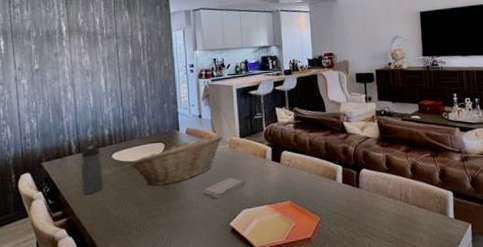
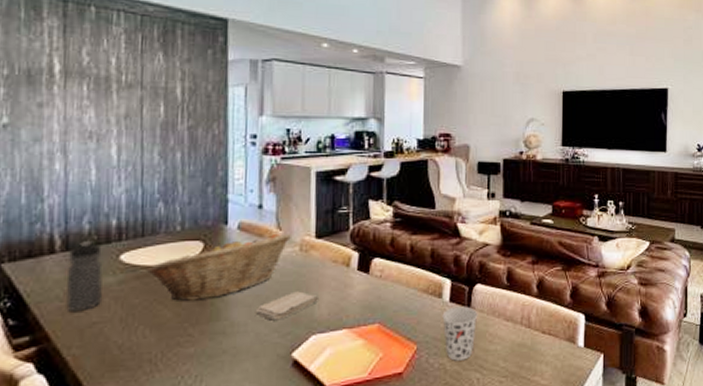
cup: none [337,186,366,229] -> present [442,306,478,361]

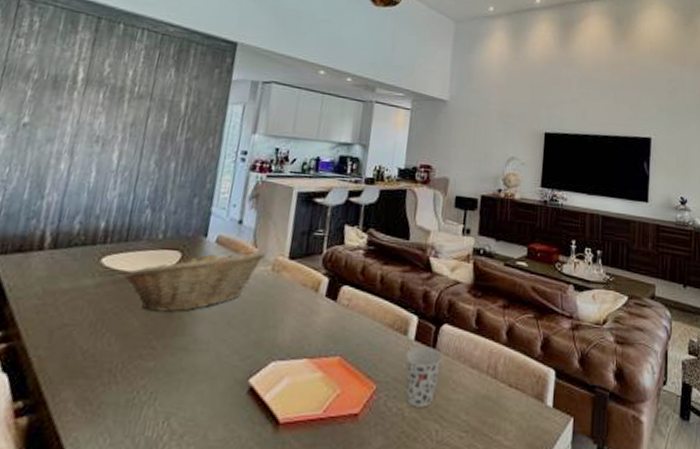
water bottle: present [65,240,103,312] -> none [42,240,86,312]
washcloth: present [256,291,318,321] -> none [220,312,283,342]

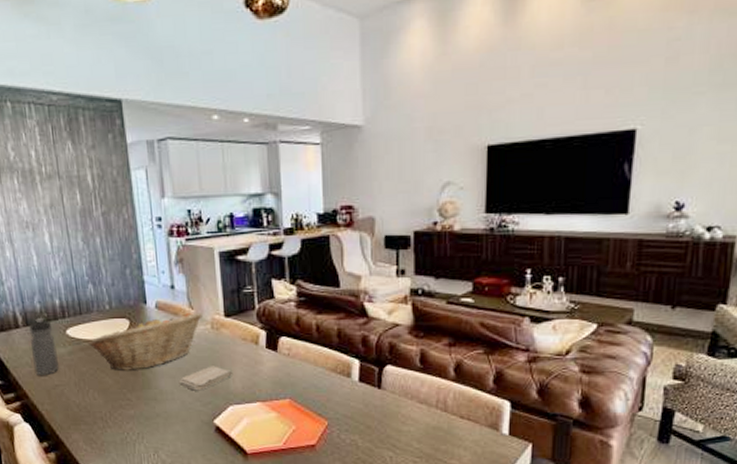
water bottle: none [42,240,86,312] -> present [28,317,59,376]
washcloth: none [220,312,283,342] -> present [180,366,232,391]
cup: present [405,346,443,408] -> none [352,386,389,438]

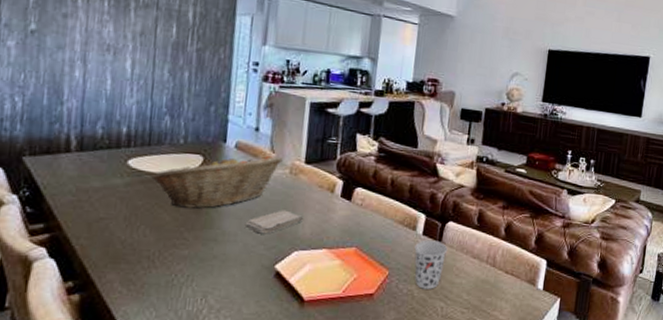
water bottle: present [28,317,59,376] -> none [77,143,112,207]
cup: none [352,386,389,438] -> present [414,240,448,289]

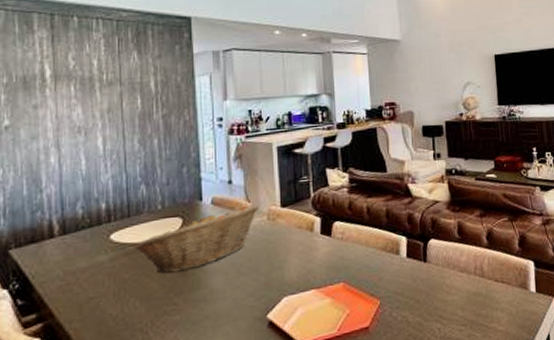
washcloth: present [246,210,303,234] -> none [233,257,287,286]
cup: present [414,240,448,289] -> none [401,260,434,313]

